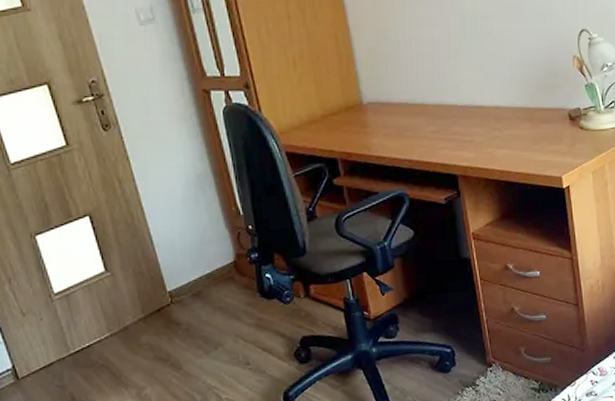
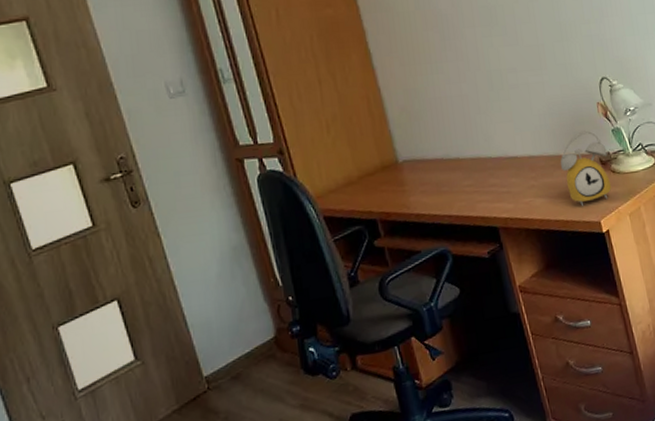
alarm clock: none [527,84,578,161] -> present [560,130,612,207]

